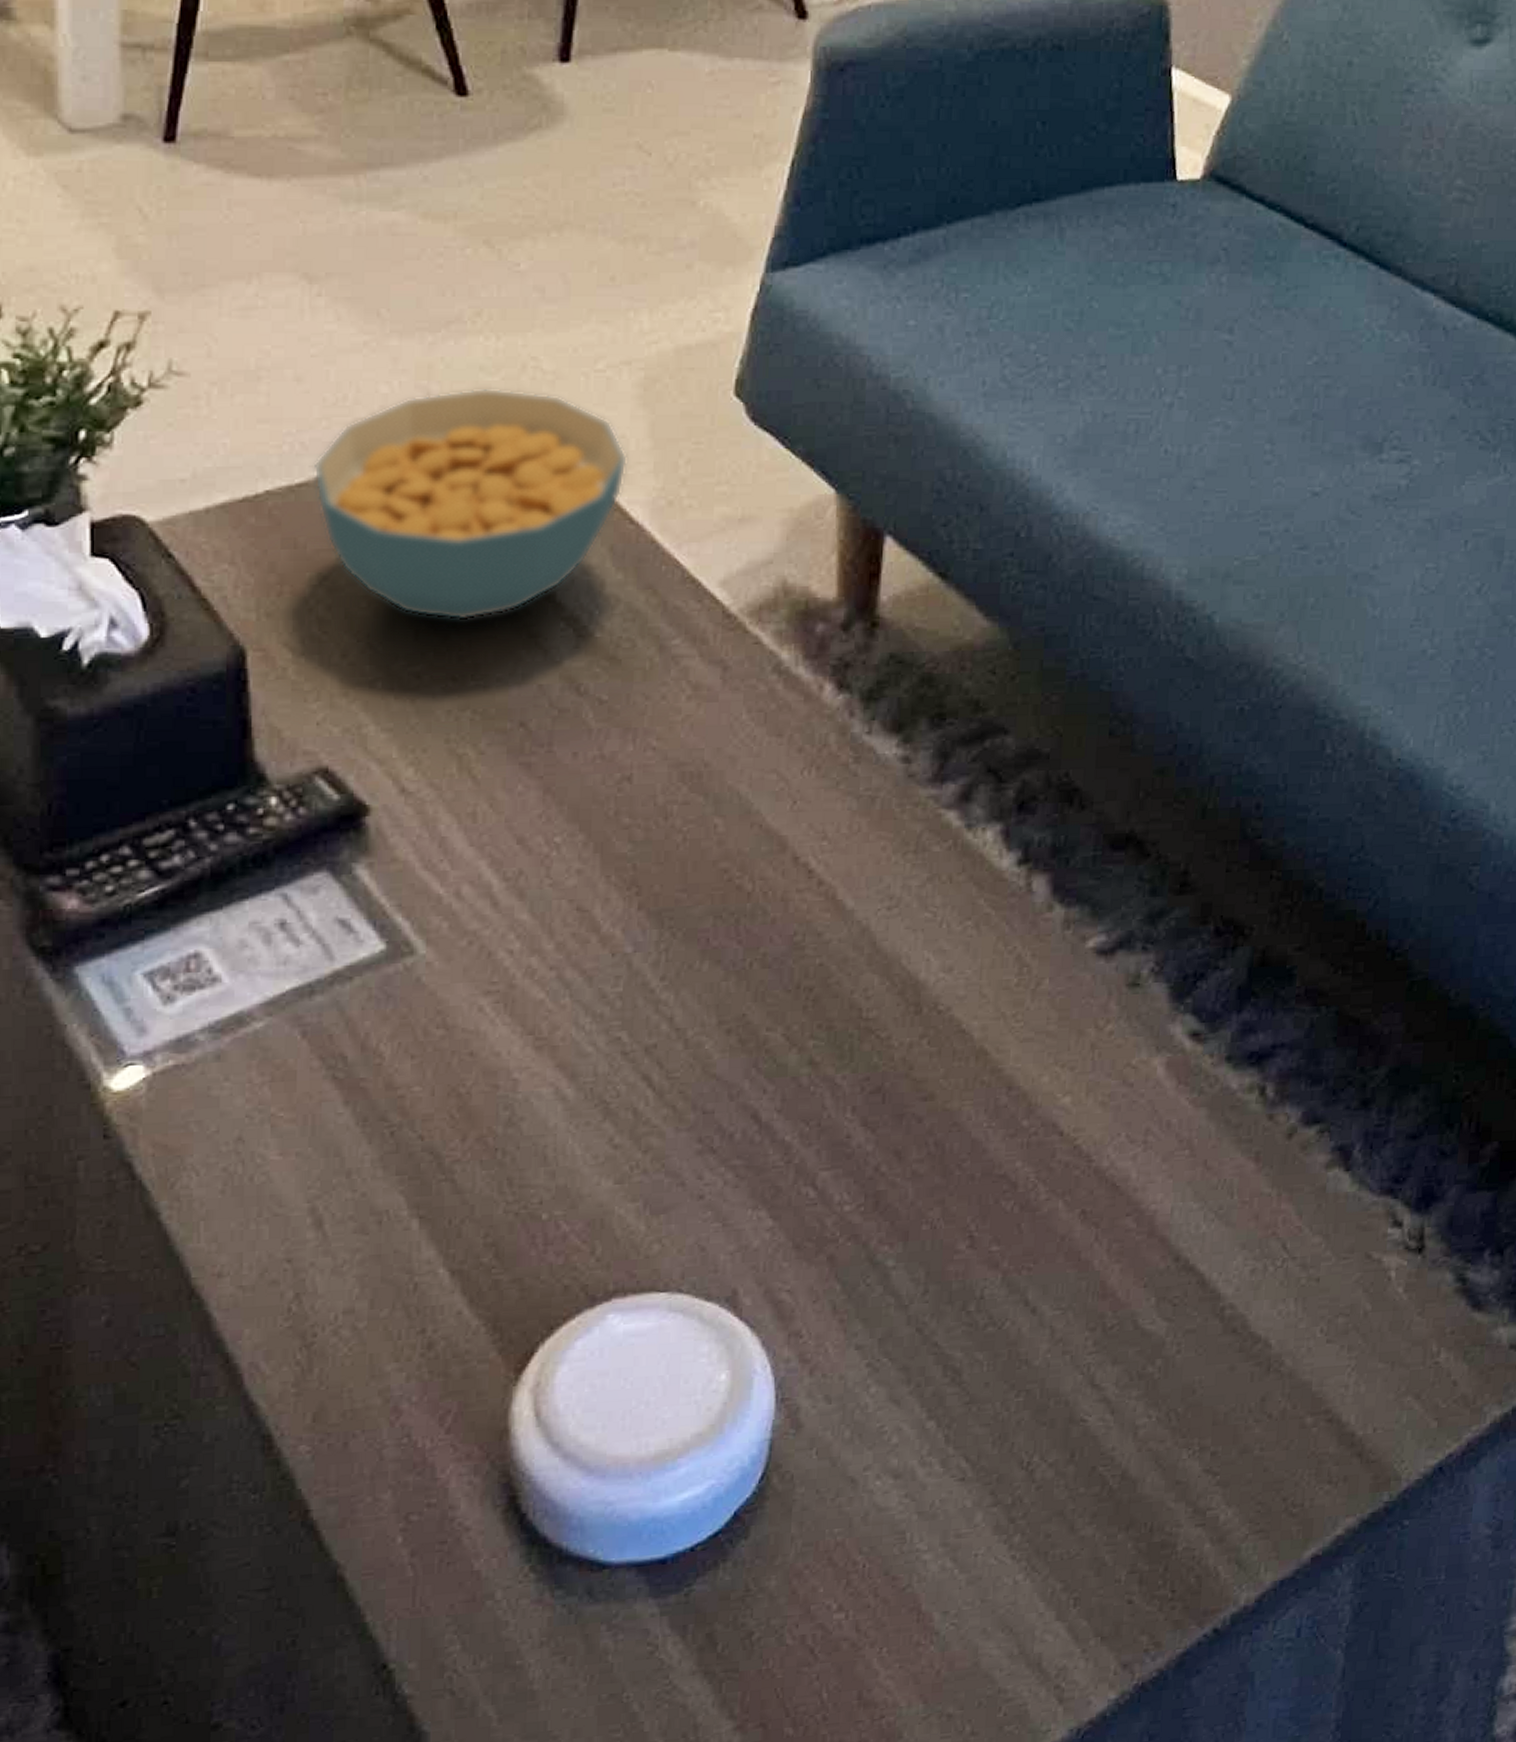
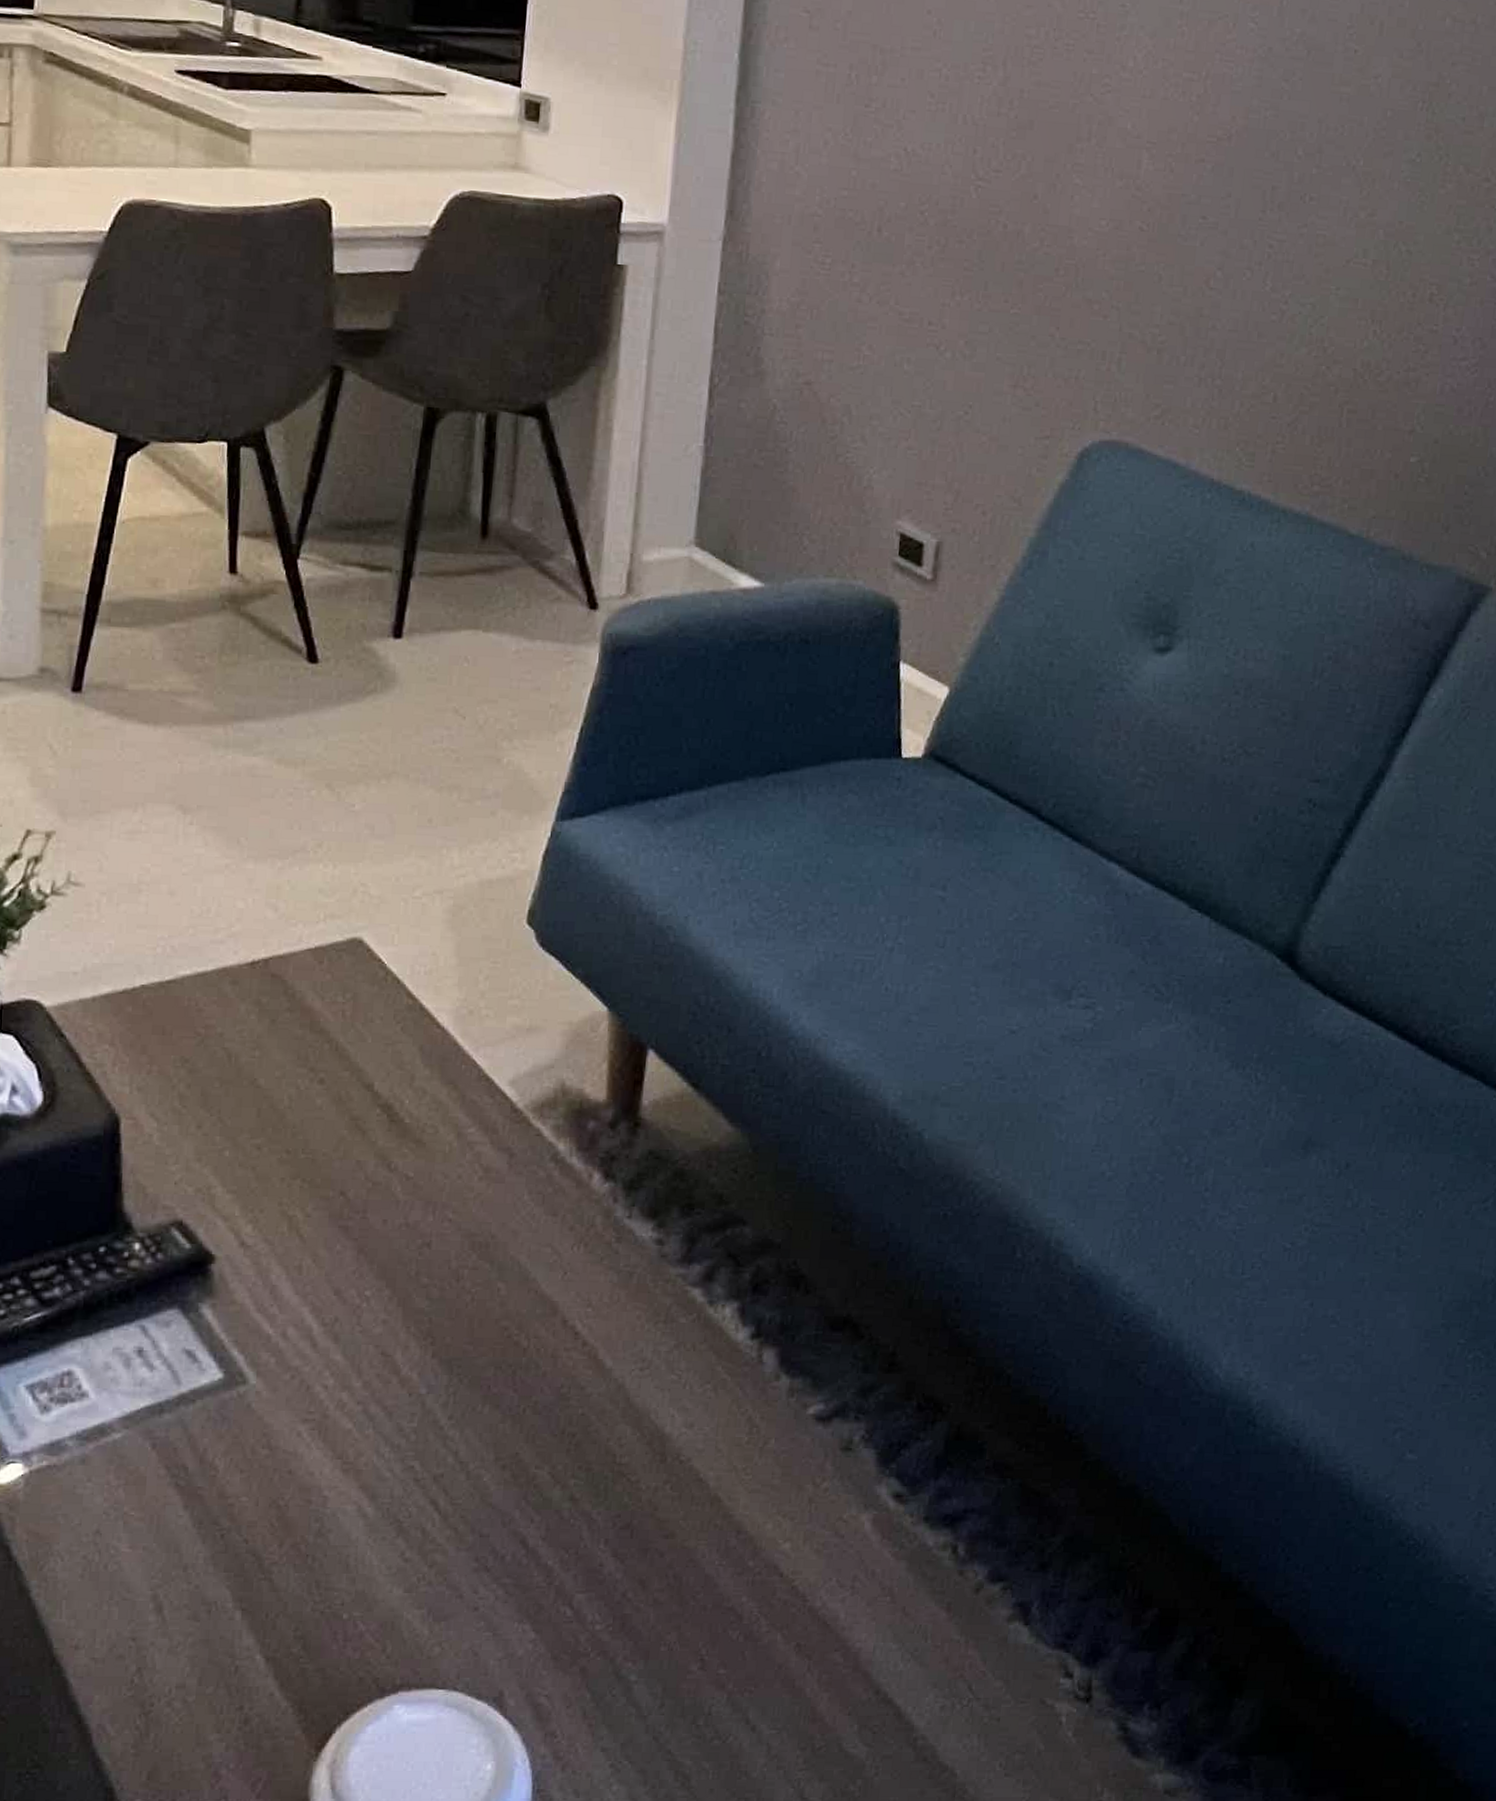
cereal bowl: present [313,388,629,621] -> none [180,907,438,1103]

